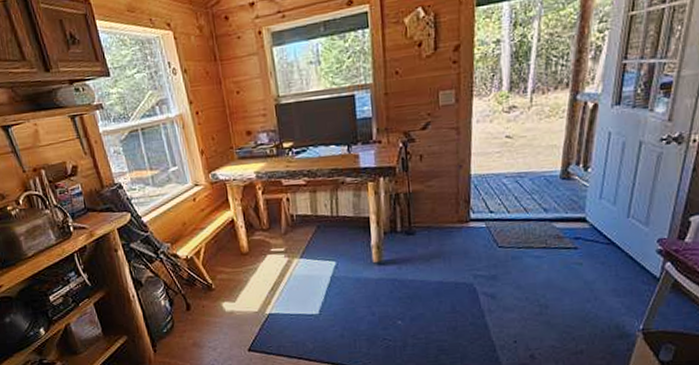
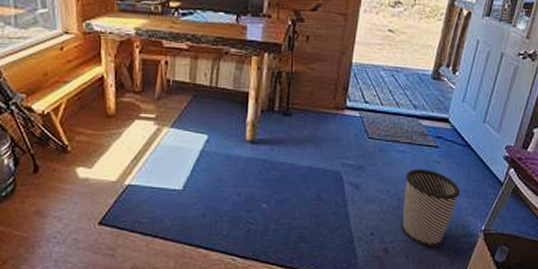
wastebasket: none [545,272,610,351] -> present [400,168,461,247]

